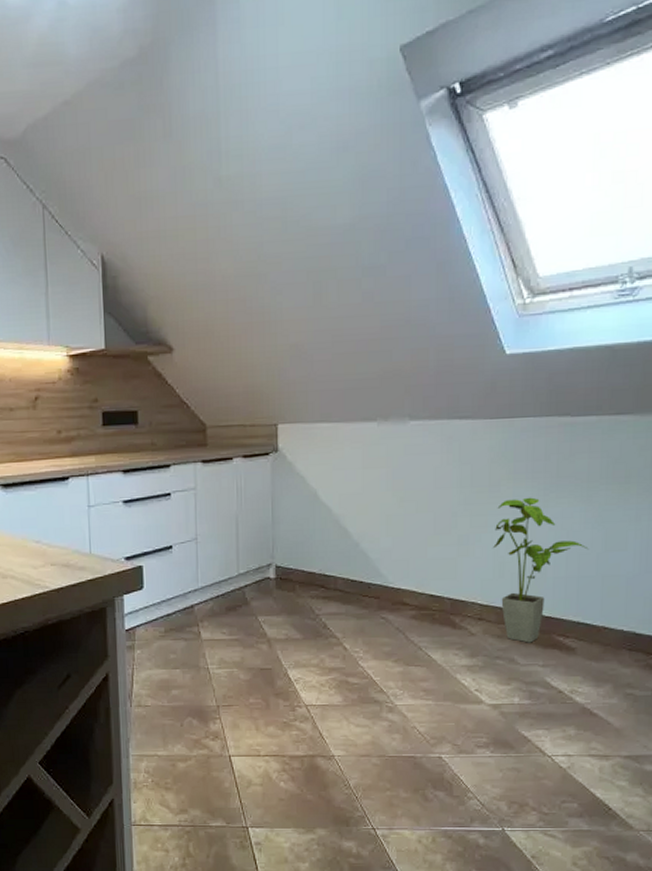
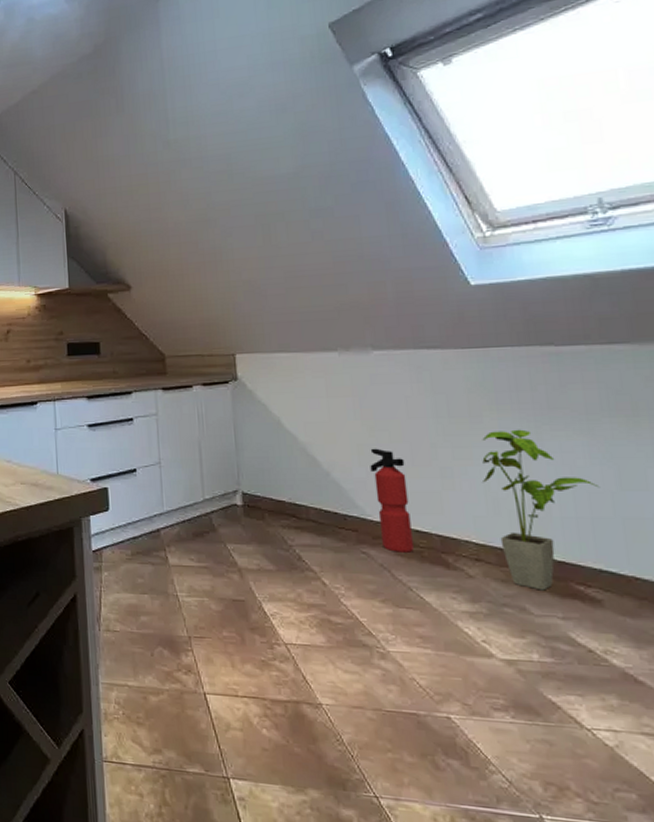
fire extinguisher: none [396,518,428,616] -> present [370,448,414,553]

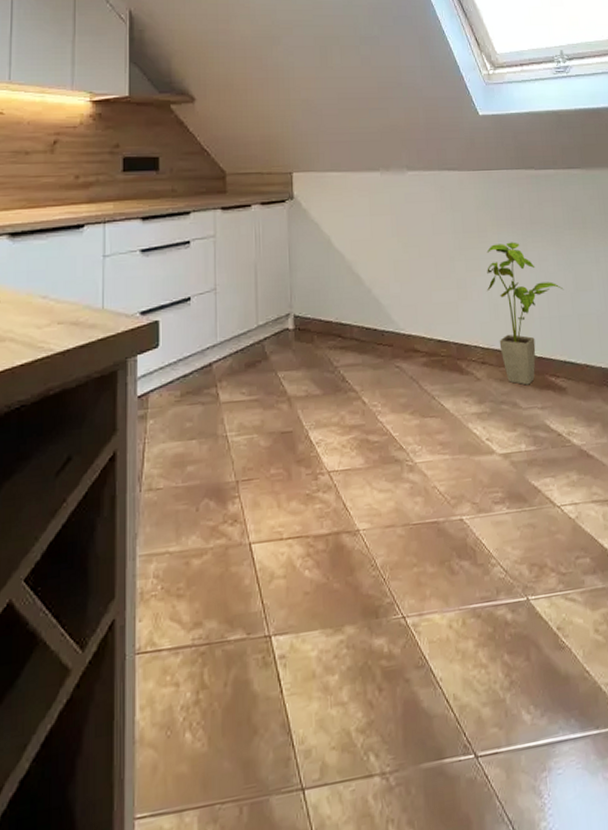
fire extinguisher: present [370,448,414,553] -> none [404,263,436,363]

